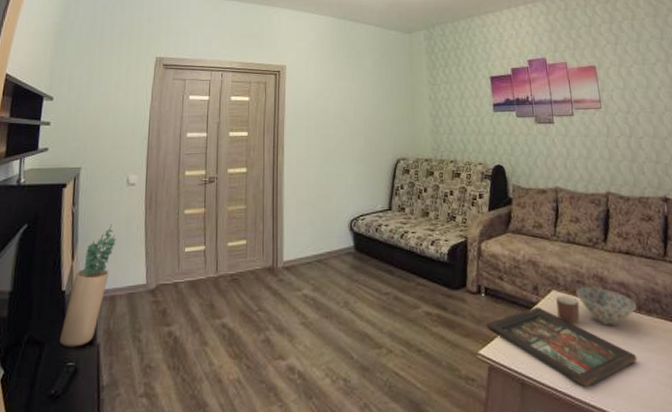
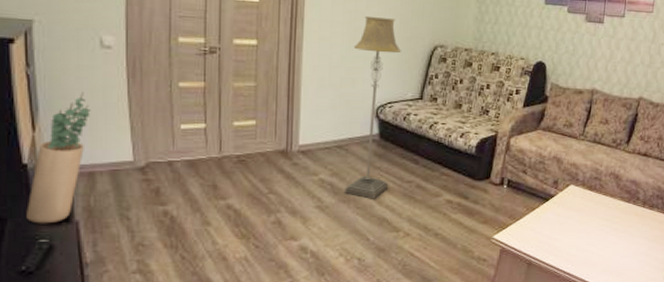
floor lamp: none [327,138,369,314] -> present [345,15,402,199]
decorative tray: present [486,306,638,388] -> none [503,199,633,268]
mug: present [556,296,580,326] -> none [571,190,593,217]
bowl: present [576,287,637,325] -> none [592,183,643,217]

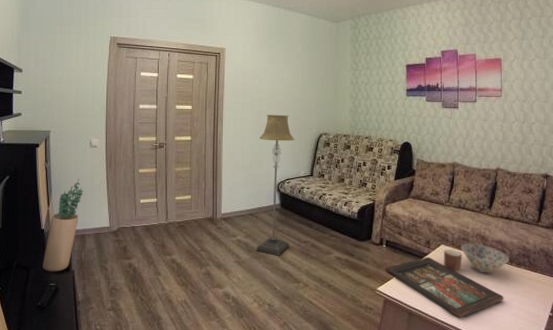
decorative tray: none [503,199,633,268] -> present [385,257,504,319]
mug: none [571,190,593,217] -> present [444,249,462,273]
bowl: none [592,183,643,217] -> present [461,243,510,273]

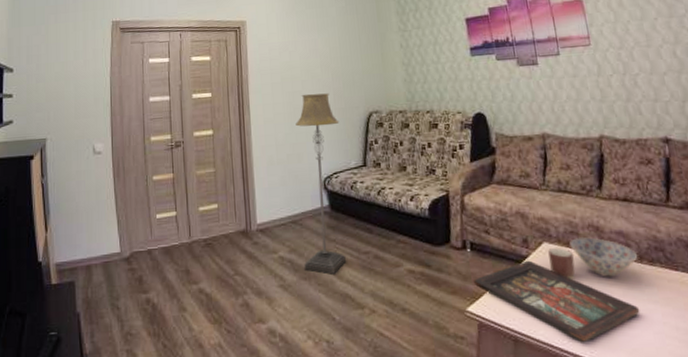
vase: present [42,178,83,272] -> none [41,193,87,318]

